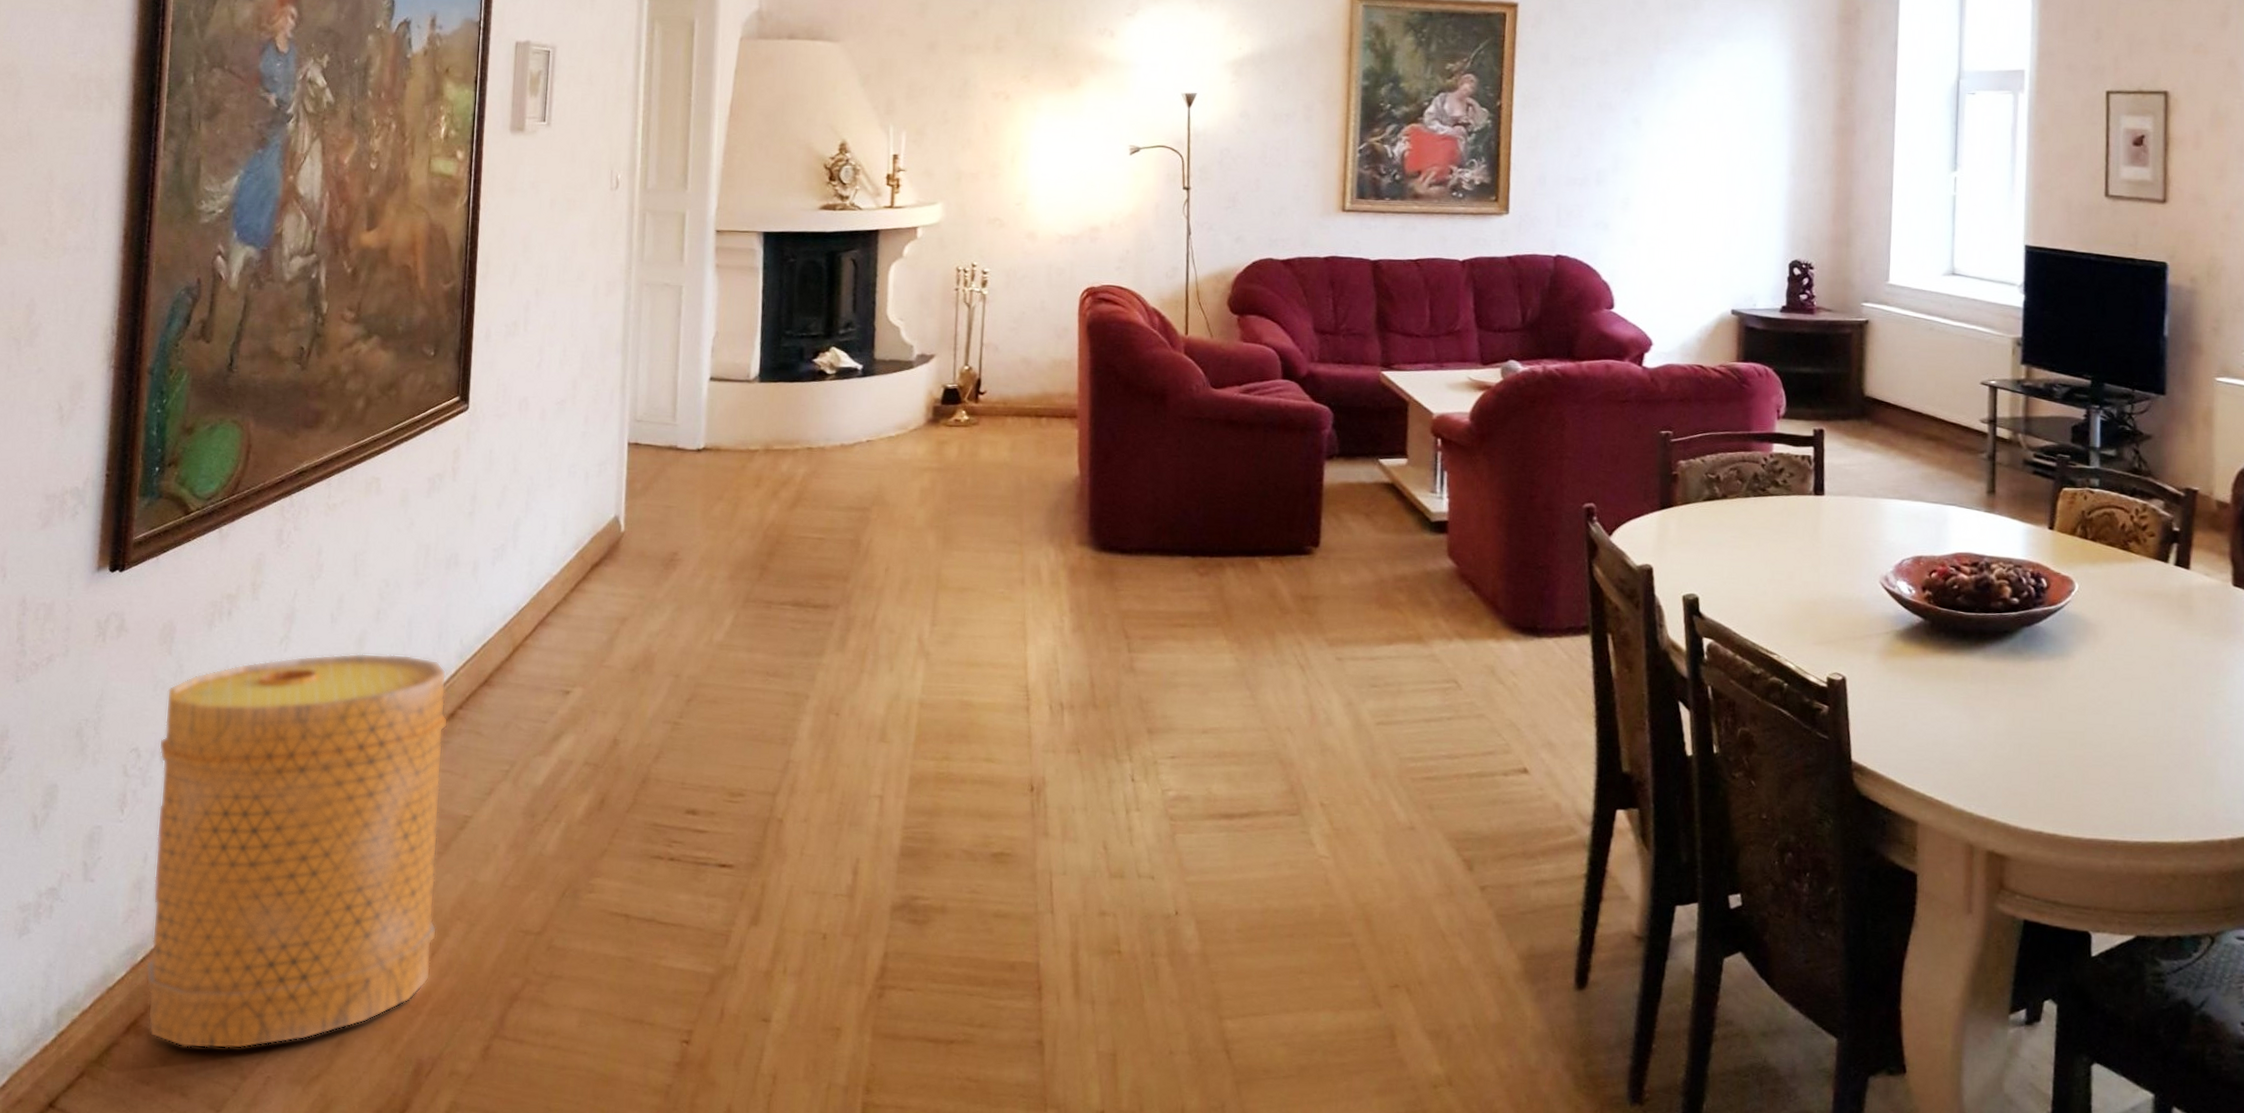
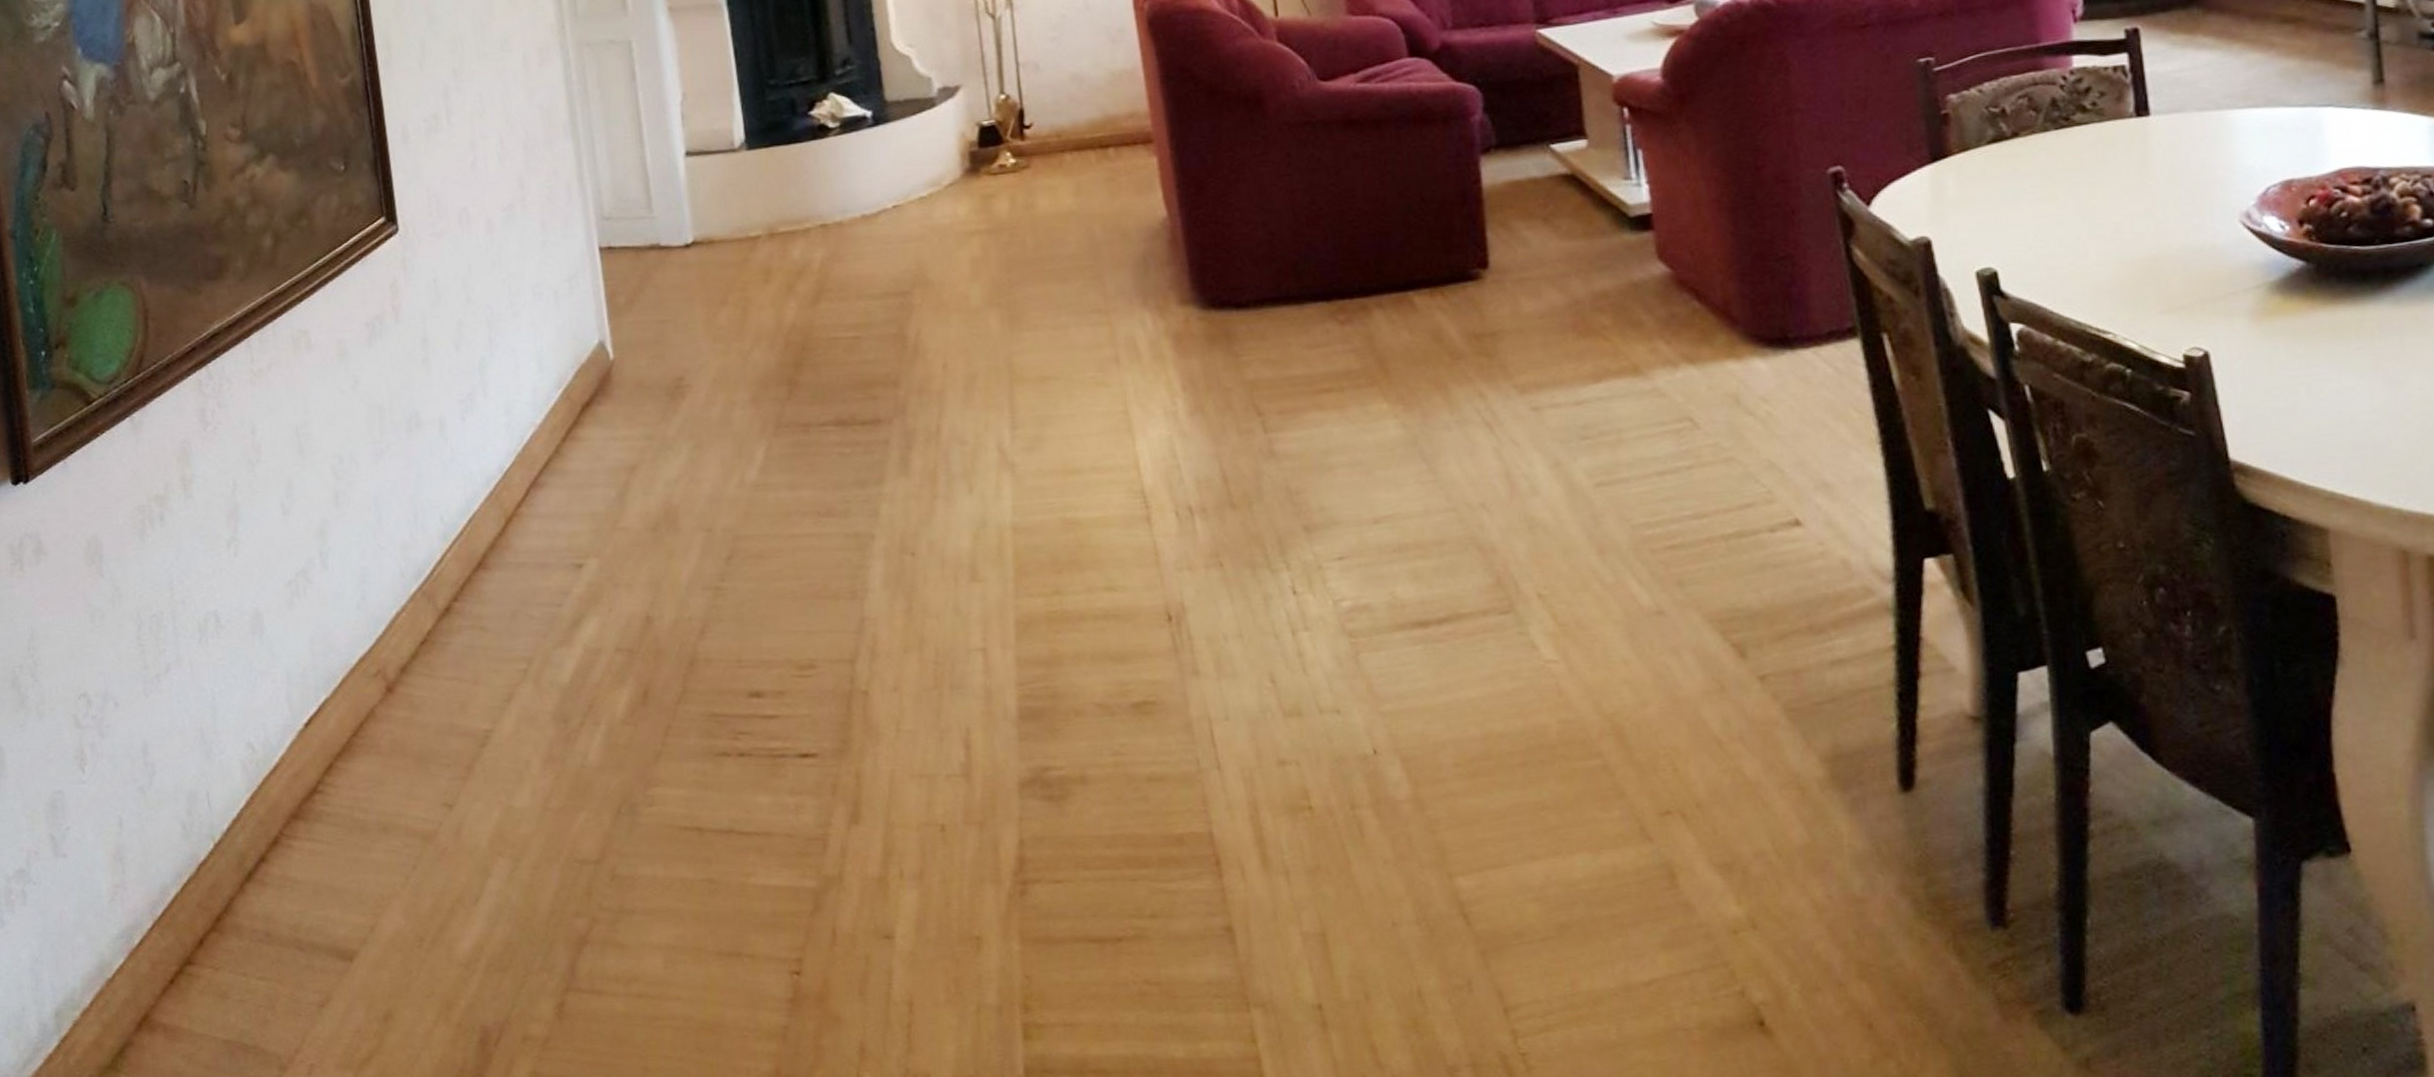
basket: present [145,653,448,1049] -> none [107,543,479,1040]

